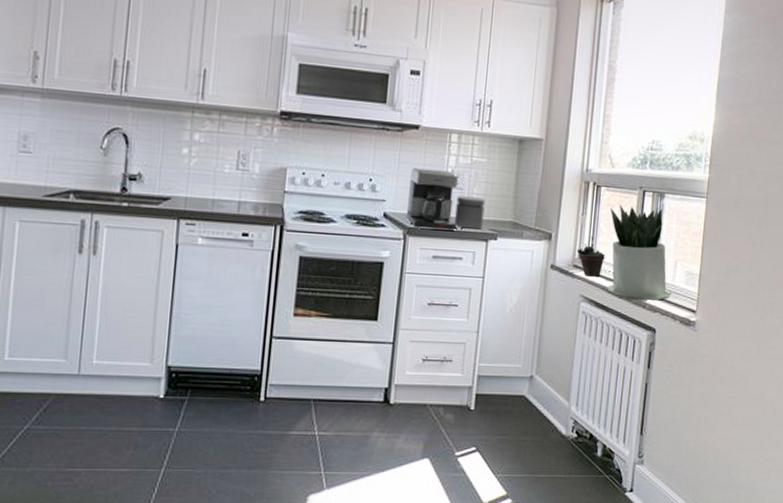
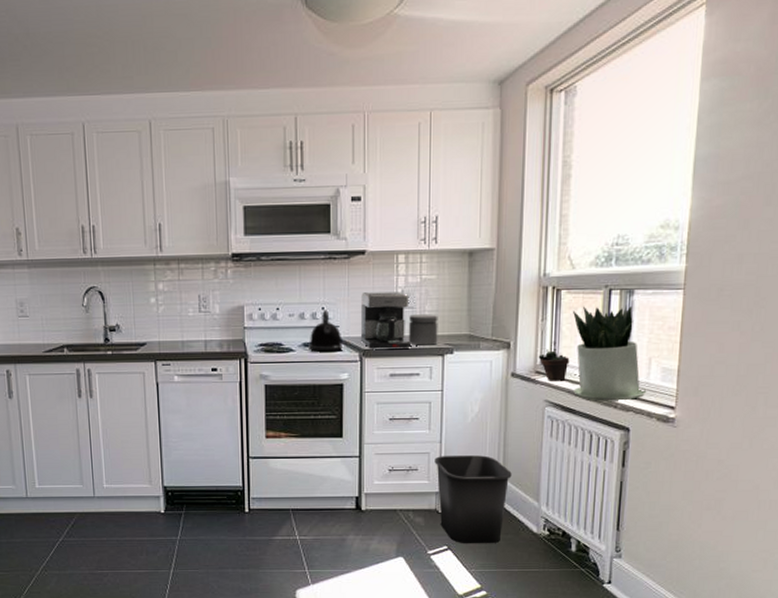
kettle: none [351,180,387,227] -> present [309,309,342,352]
waste bin: none [470,347,545,446] -> present [434,455,512,544]

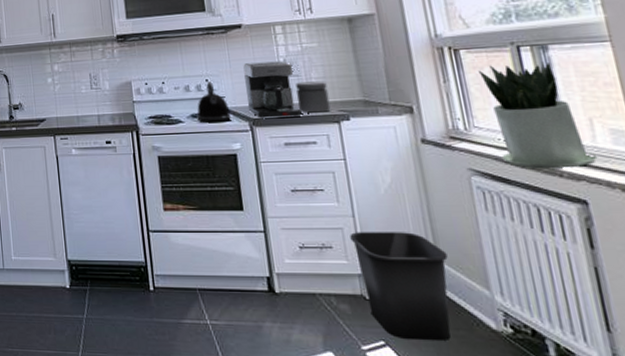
succulent plant: present [538,341,570,383] -> none [448,103,489,149]

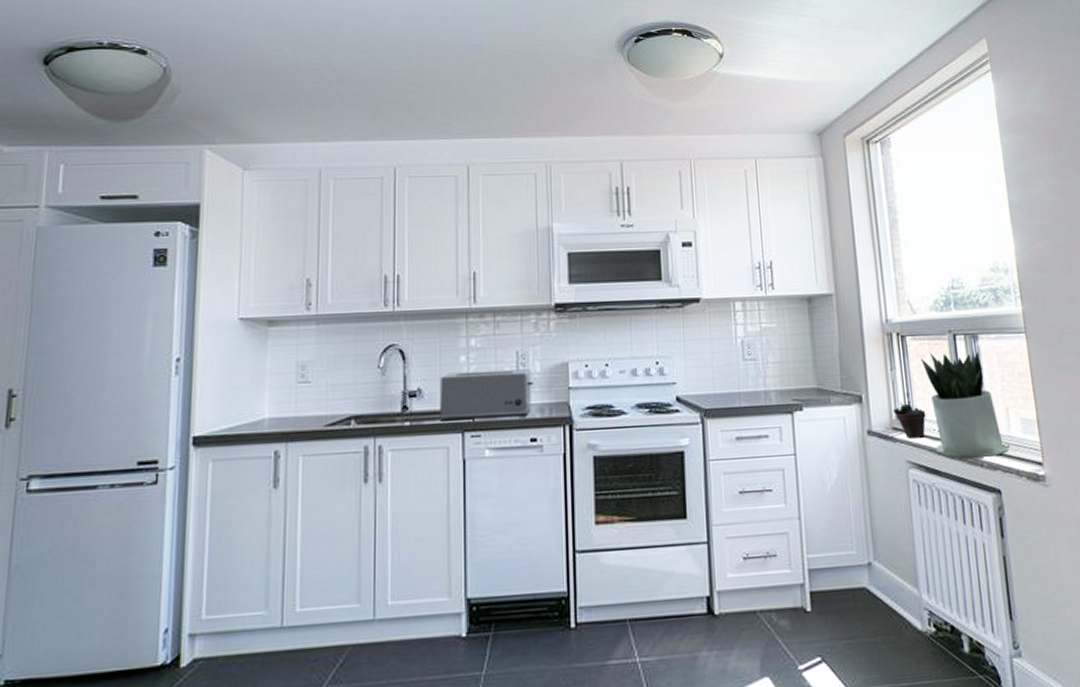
toaster: none [34,87,105,127] -> present [439,369,534,422]
kettle: present [197,80,231,123] -> none [643,363,681,414]
coffee maker: present [243,61,302,118] -> none [698,342,756,409]
jar: present [295,81,331,114] -> none [752,366,785,403]
waste bin: present [350,232,451,341] -> none [795,532,884,653]
succulent plant: none [448,103,489,149] -> present [892,392,926,440]

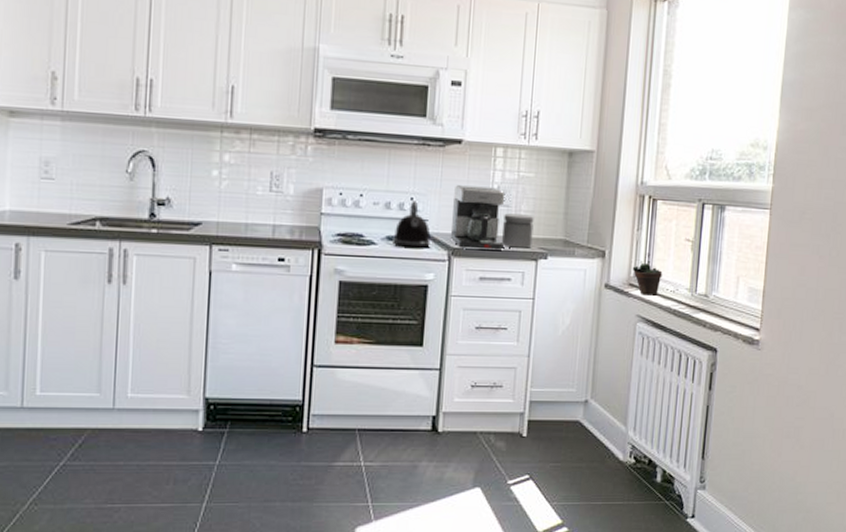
toaster: present [439,369,534,422] -> none [187,185,286,238]
kettle: none [643,363,681,414] -> present [393,199,430,248]
coffee maker: none [698,342,756,409] -> present [450,185,504,250]
jar: none [752,366,785,403] -> present [502,213,534,250]
planter: present [921,351,1011,460] -> none [665,219,734,320]

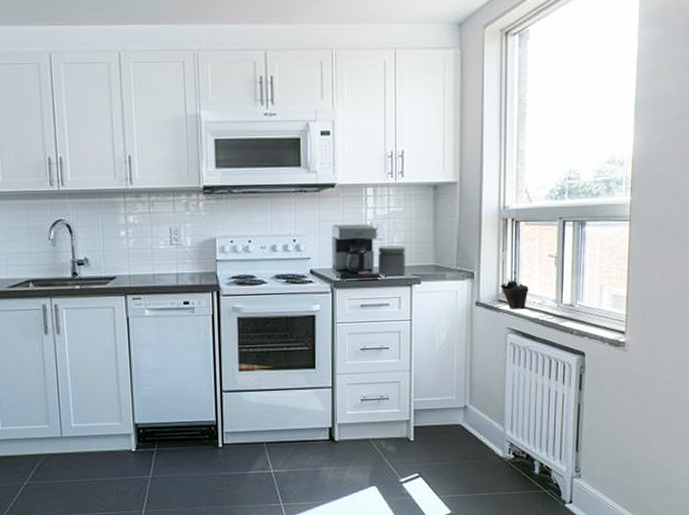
kettle: present [393,199,430,248] -> none [281,241,314,284]

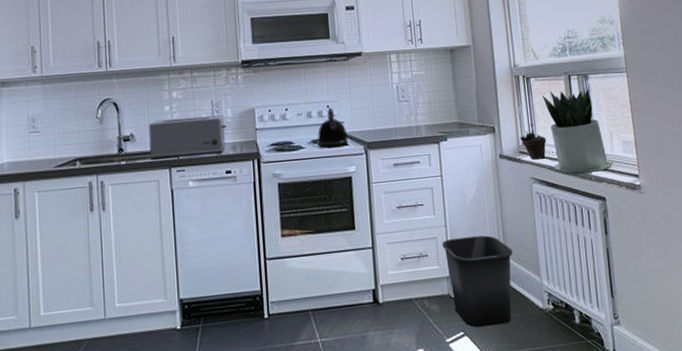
toaster: none [103,243,186,286] -> present [148,115,227,160]
kettle: none [281,241,314,284] -> present [317,106,348,148]
coffee maker: present [331,224,380,280] -> none [361,87,409,142]
jar: present [378,245,406,277] -> none [405,105,433,136]
waste bin: none [405,382,478,471] -> present [442,235,513,328]
planter: none [531,236,600,328] -> present [543,88,614,175]

